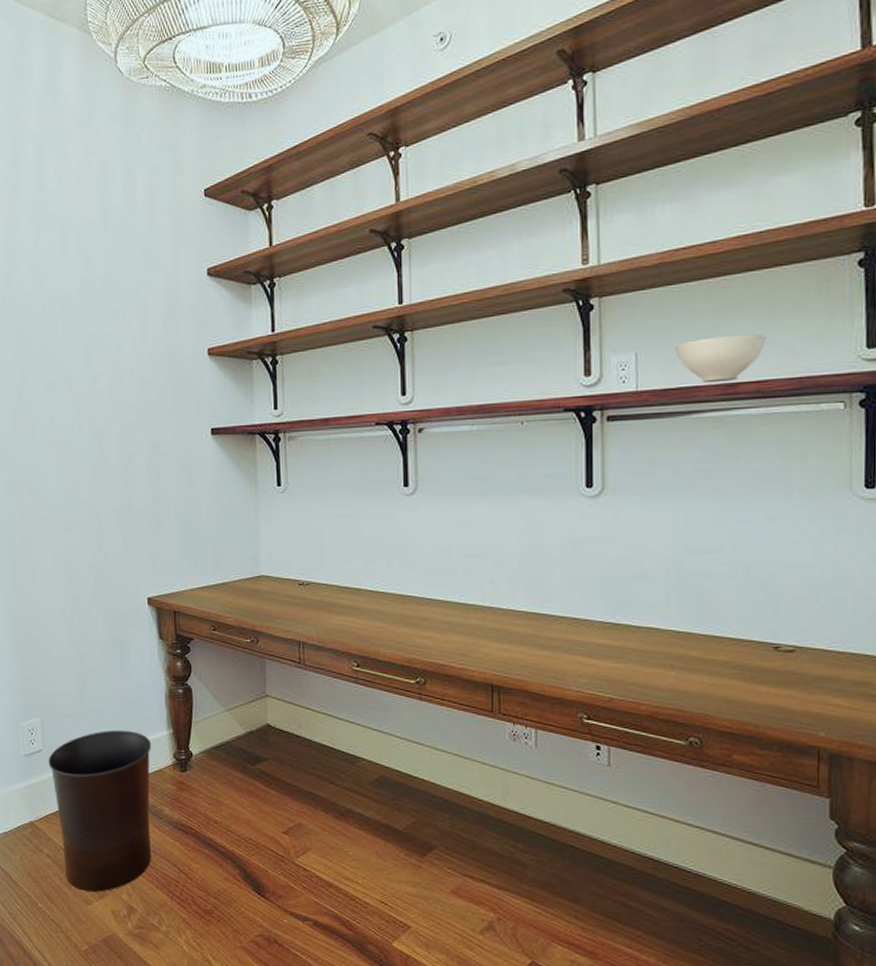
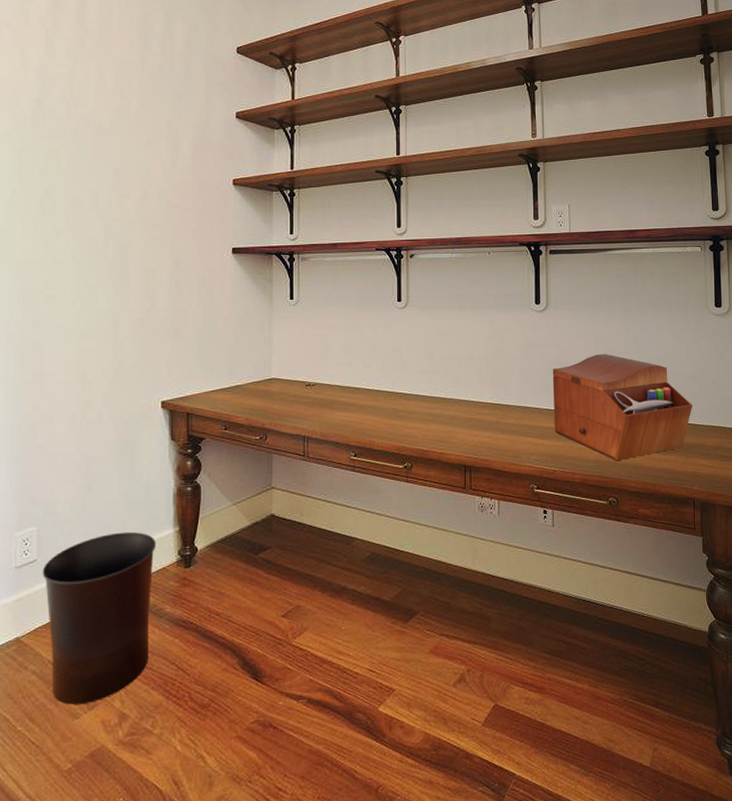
sewing box: none [609,552,822,692] -> present [552,353,693,461]
bowl: present [673,334,768,384] -> none [593,197,653,230]

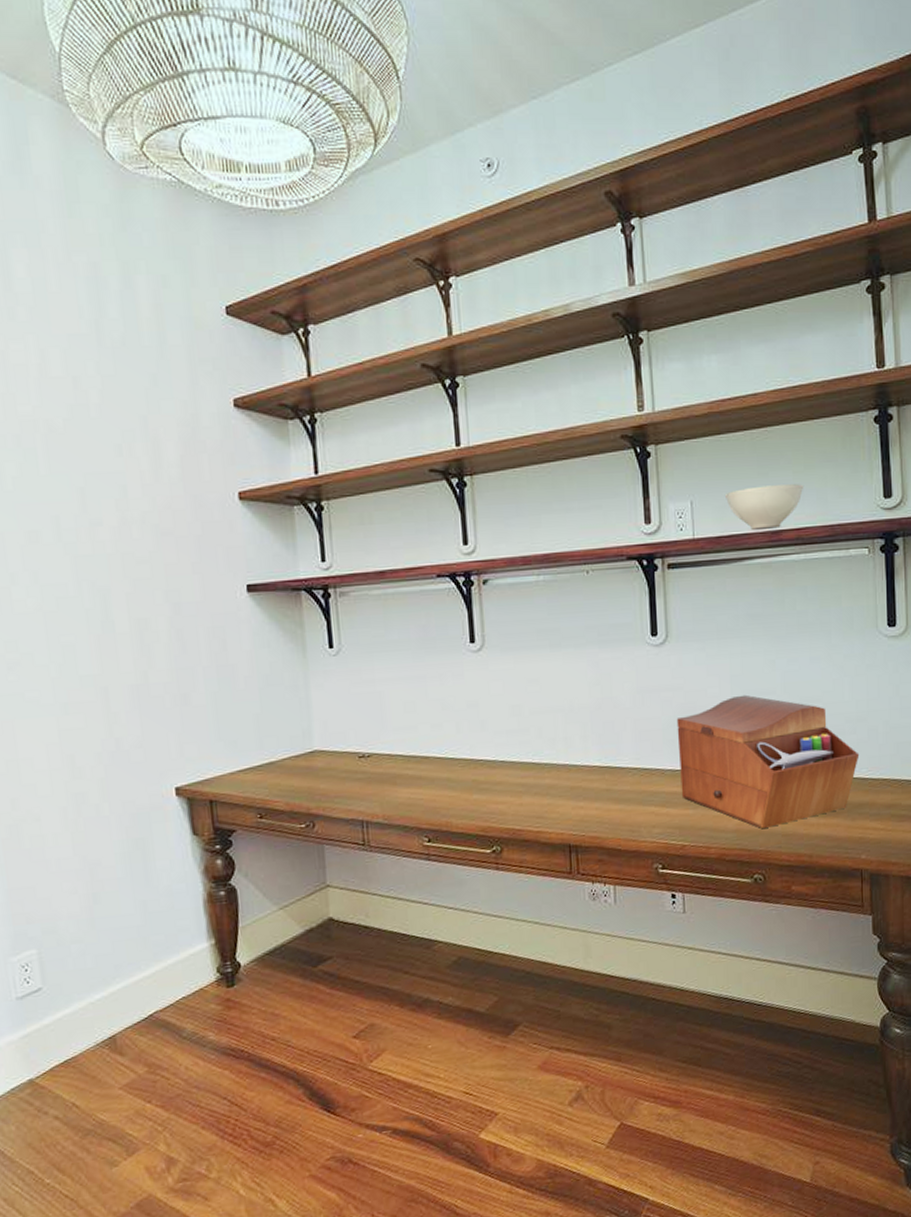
waste bin: present [42,531,157,705] -> none [50,948,195,1152]
bowl: none [593,197,653,230] -> present [724,484,804,531]

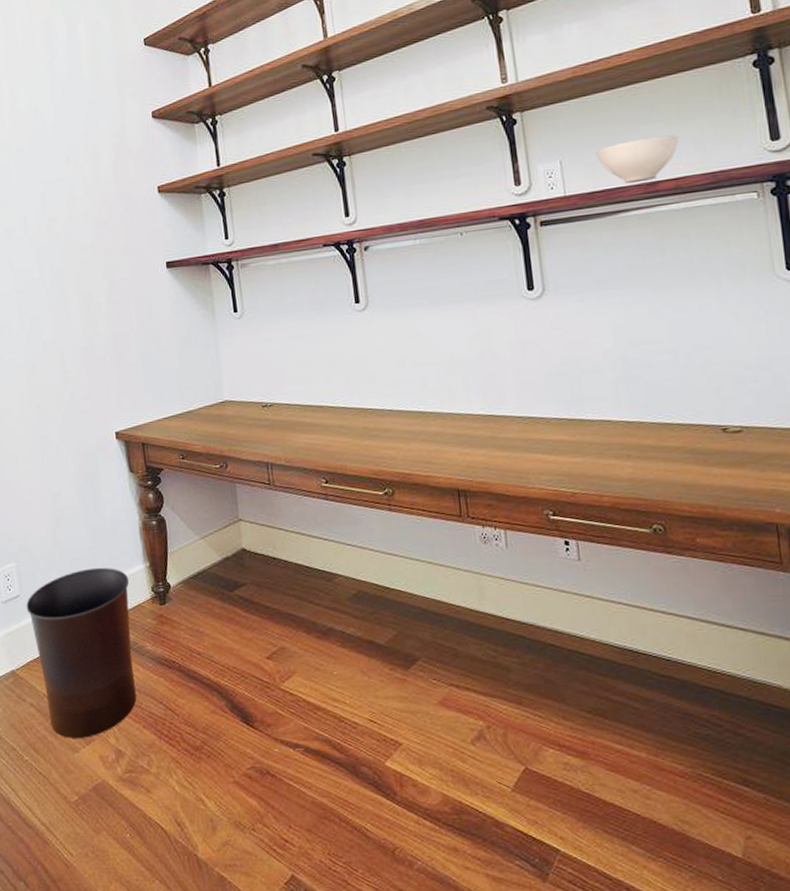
waste bin: none [50,948,195,1152] -> present [26,567,137,738]
sewing box: present [676,694,860,830] -> none [558,344,765,479]

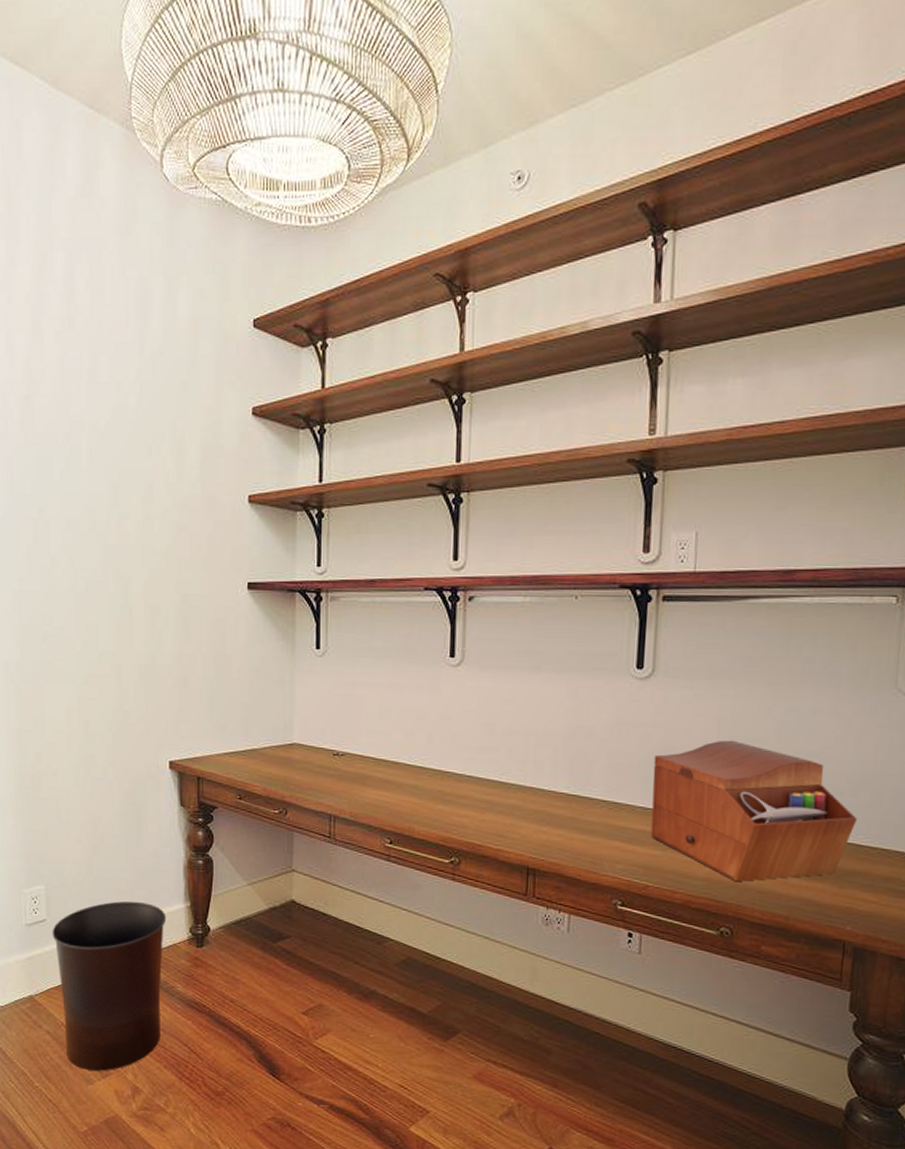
sewing box: none [558,344,765,479] -> present [650,740,858,882]
bowl: present [594,134,680,184] -> none [734,521,828,569]

